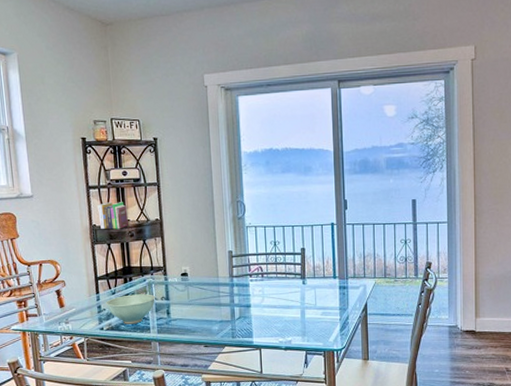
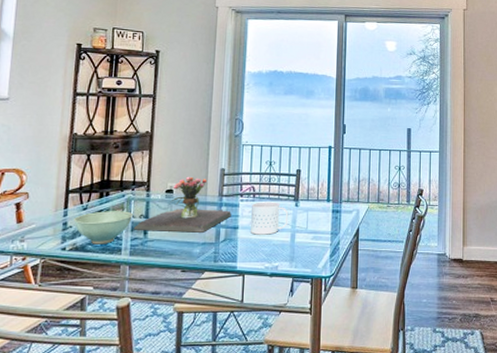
books: present [97,202,129,230] -> none [81,111,116,140]
flower arrangement: none [157,260,243,312] -> present [133,176,231,233]
mug: none [261,280,297,312] -> present [251,202,289,235]

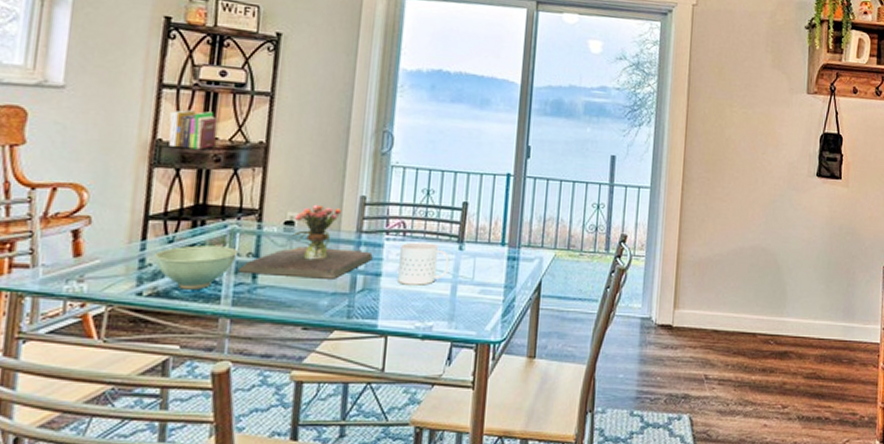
books: none [81,111,116,140] -> present [168,110,218,150]

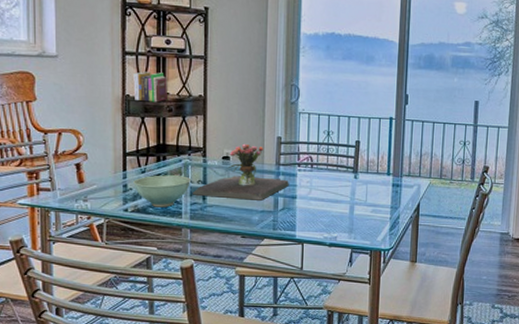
mug: present [398,242,450,286] -> none [309,172,348,206]

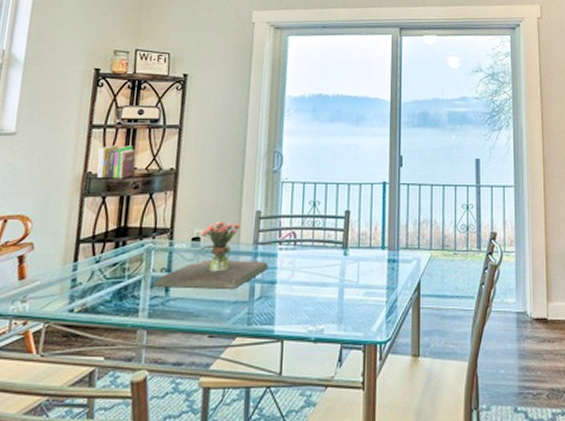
bowl: present [133,175,192,208] -> none [84,264,154,305]

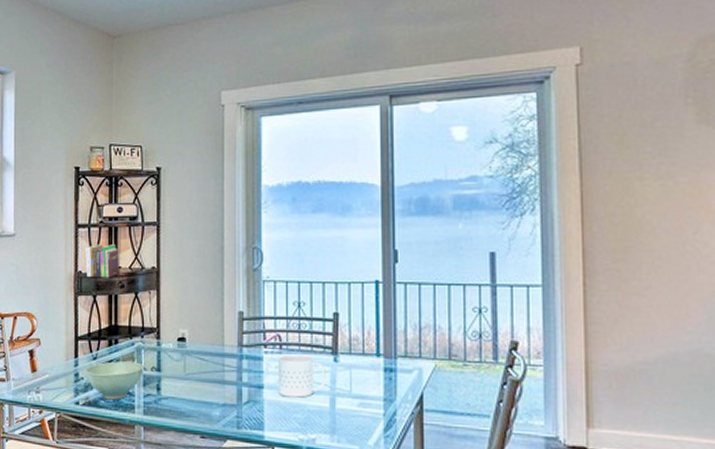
bowl: none [84,264,154,305] -> present [85,361,145,400]
flower arrangement: present [152,221,268,289] -> none [145,321,254,391]
mug: none [291,250,336,291] -> present [279,354,326,398]

